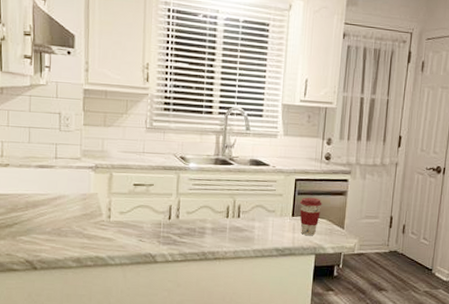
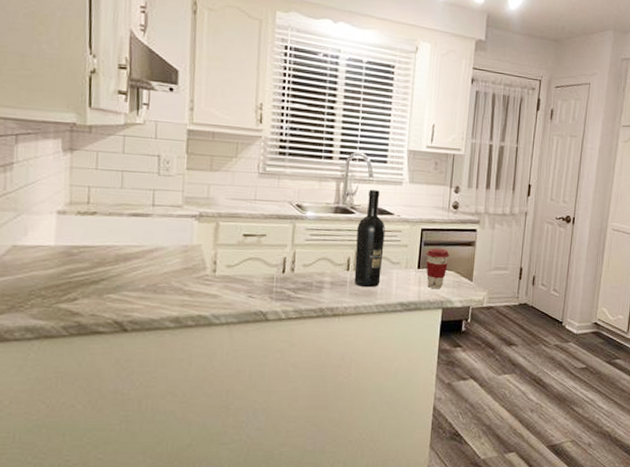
wine bottle: none [233,142,262,234] -> present [354,190,385,288]

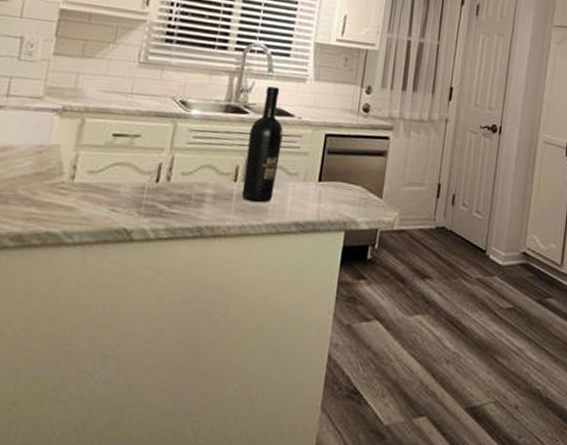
coffee cup: present [426,248,450,289] -> none [328,157,357,207]

